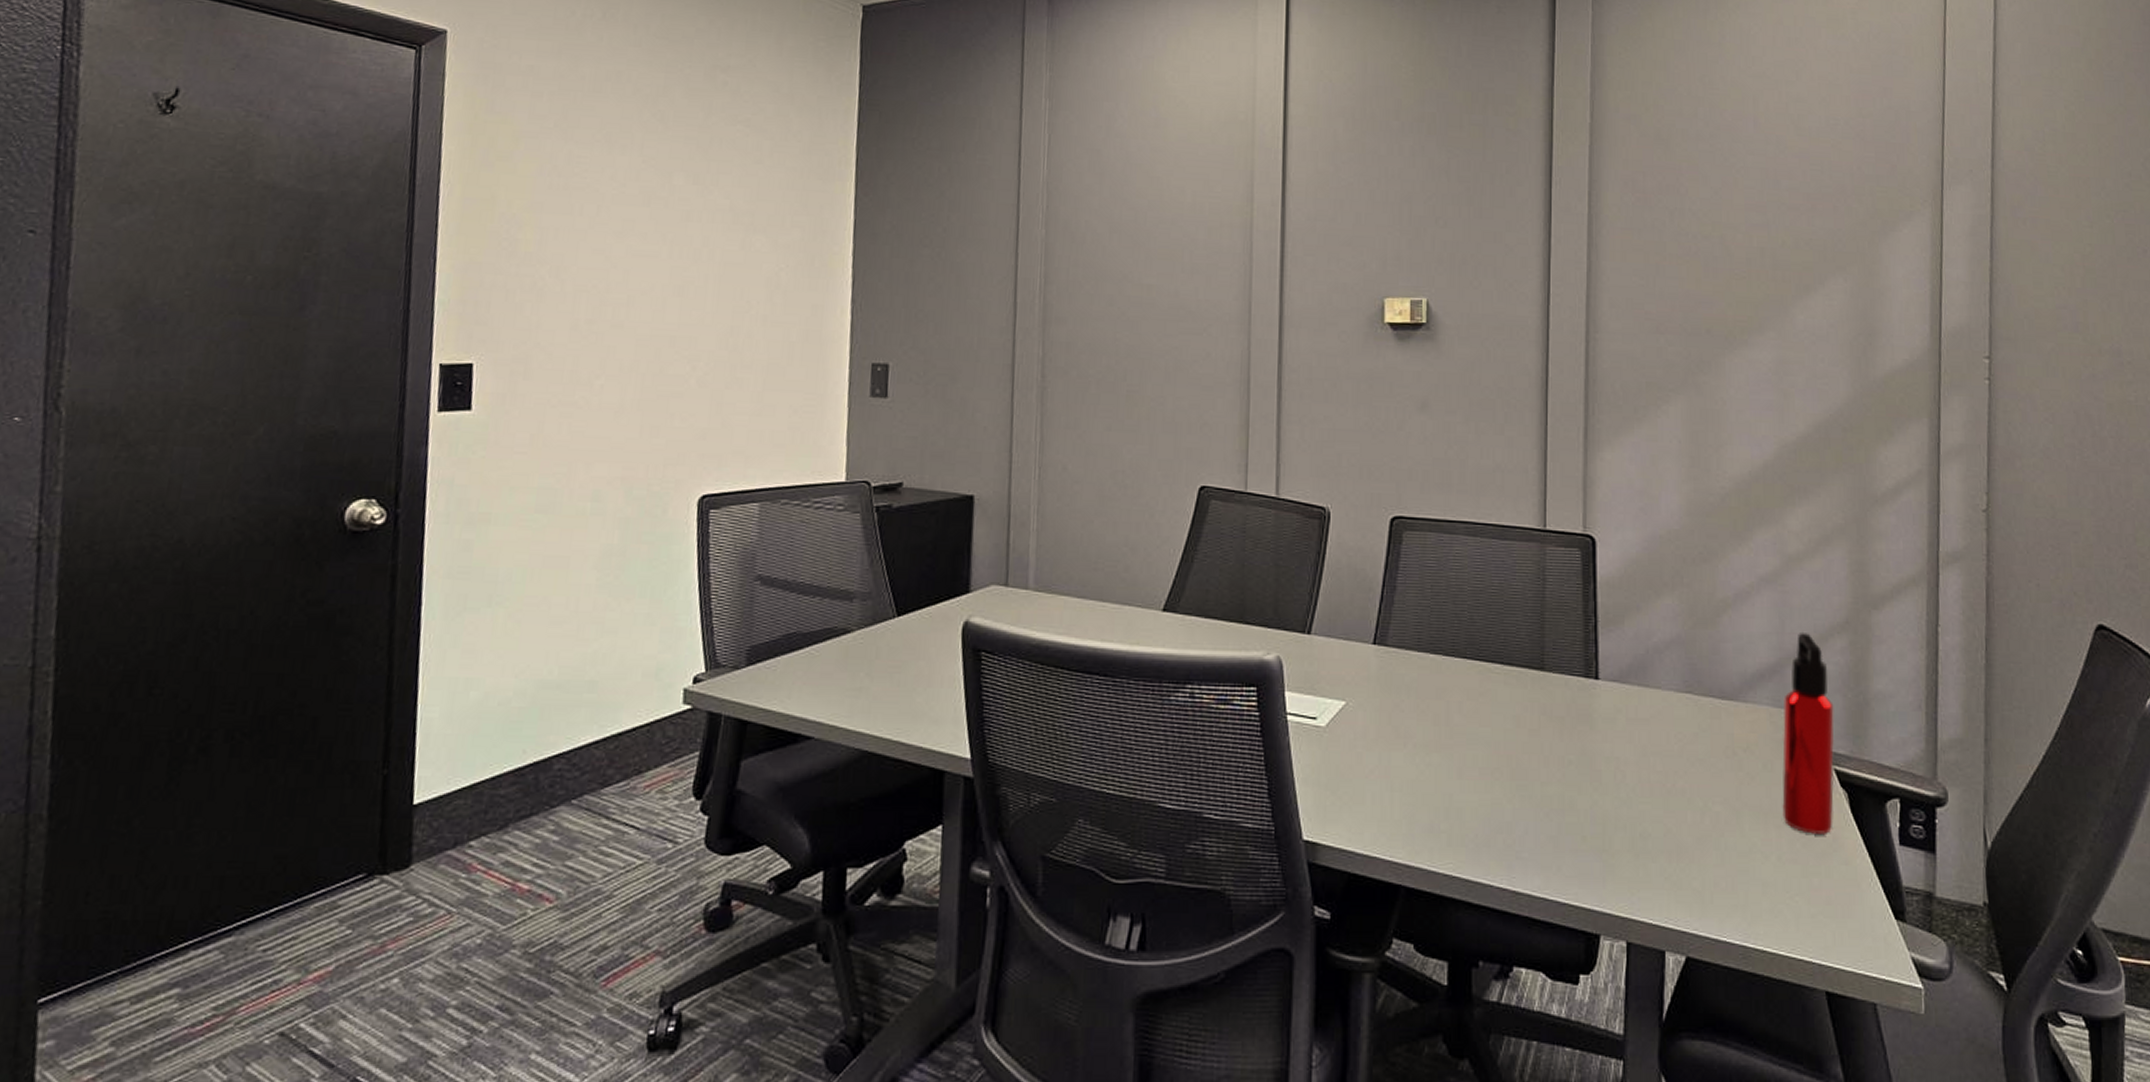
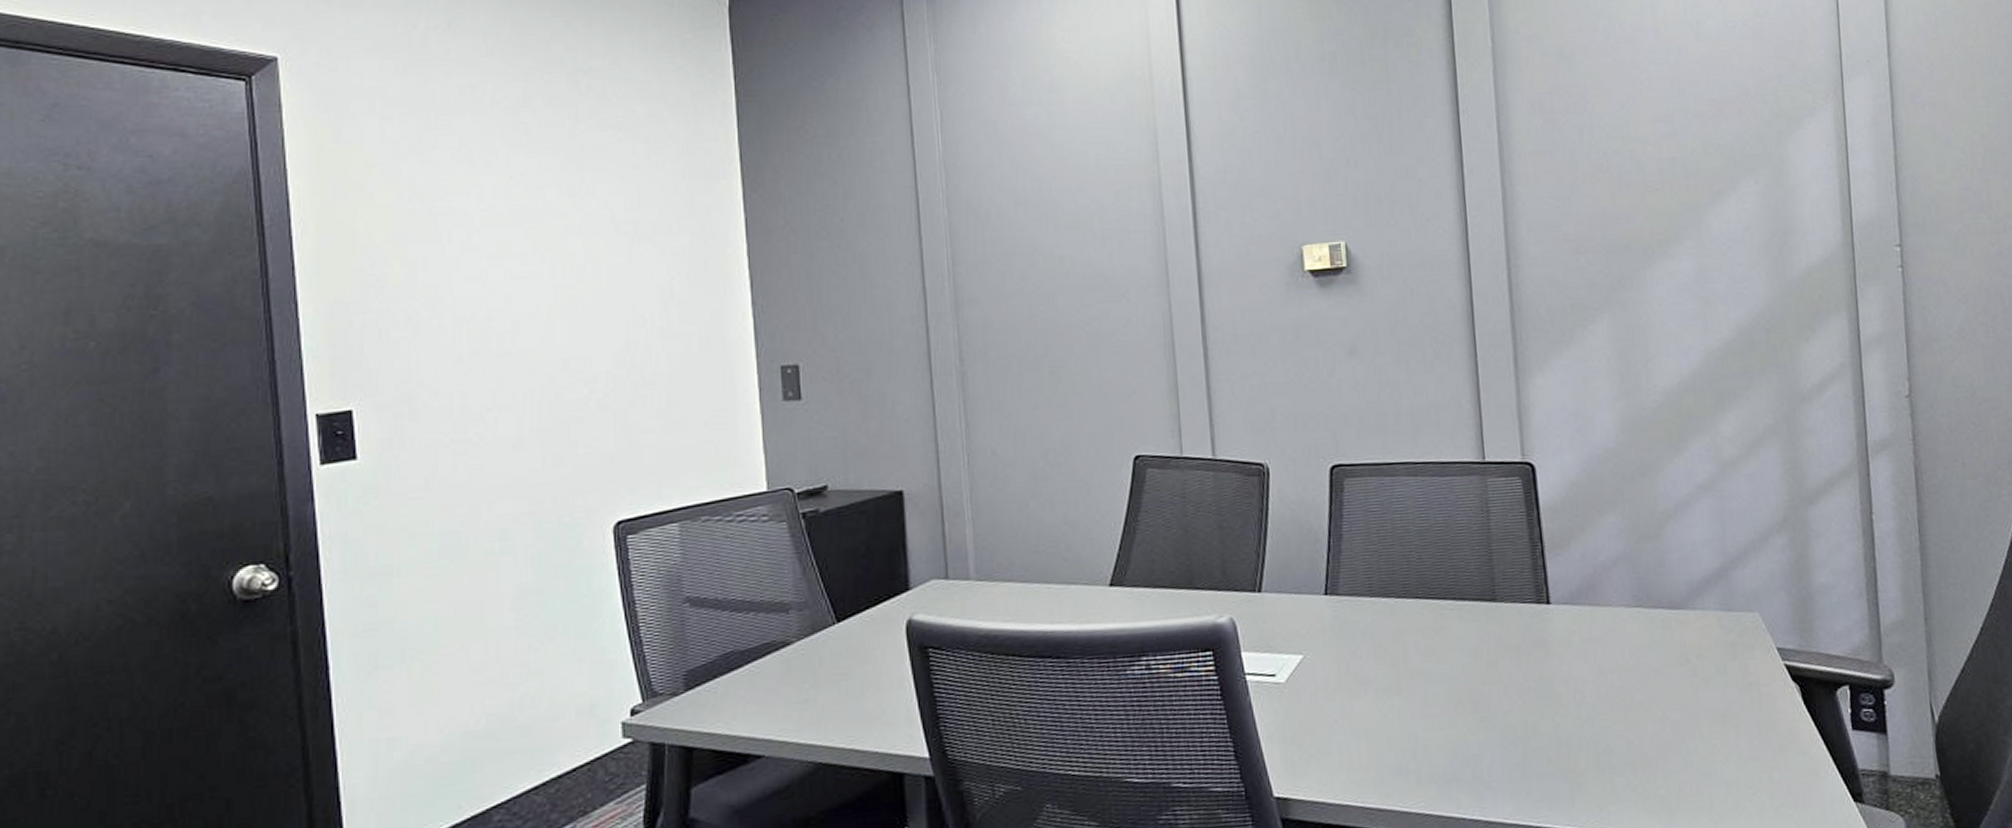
water bottle: present [1782,631,1835,834] -> none [1730,534,1789,730]

